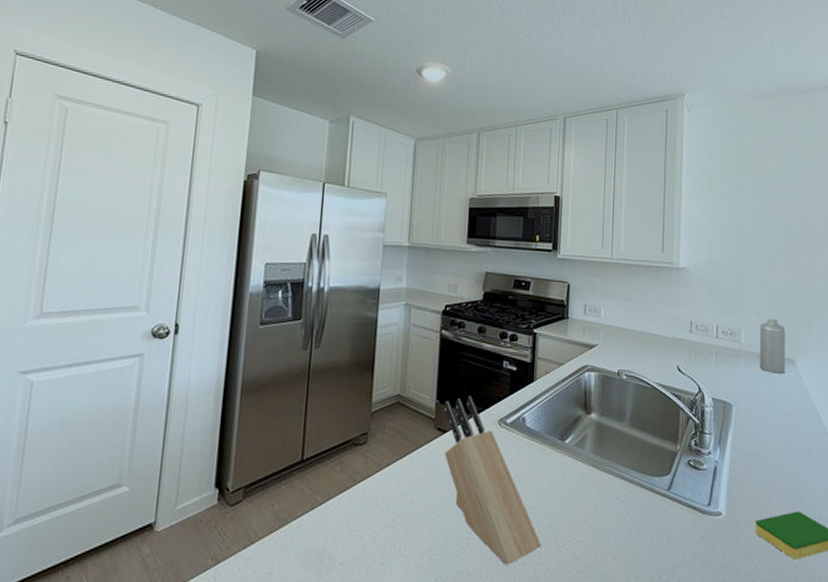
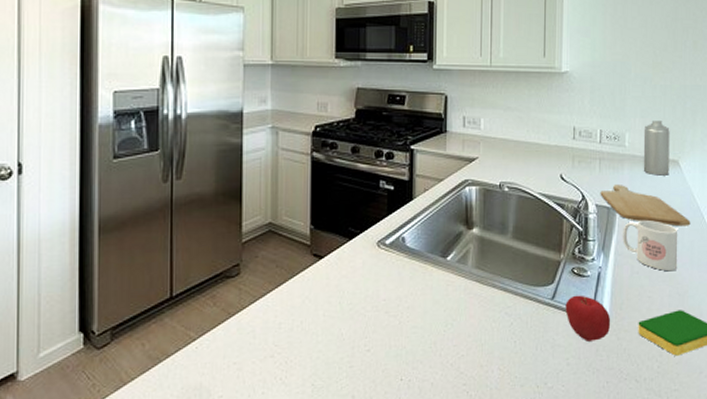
knife block: present [443,396,542,565] -> none [319,219,426,384]
apple: none [681,488,728,537] -> present [565,295,611,342]
chopping board: none [716,378,808,426] -> present [600,183,691,227]
mug: none [739,416,795,471] -> present [623,219,678,272]

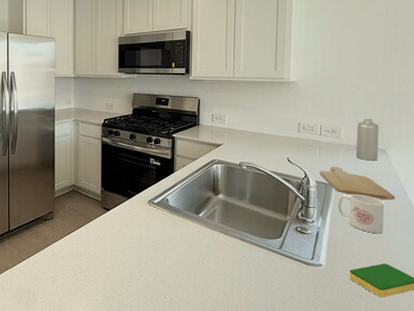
apple: present [565,295,611,342] -> none [290,247,327,282]

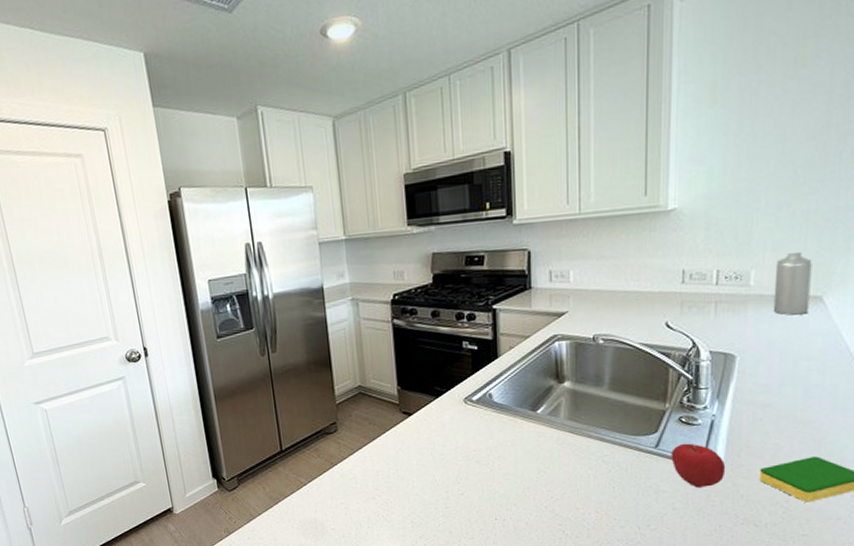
apple: none [290,247,327,282] -> present [671,443,726,488]
chopping board: present [319,166,396,200] -> none [715,327,836,369]
mug: present [338,194,385,234] -> none [743,363,818,418]

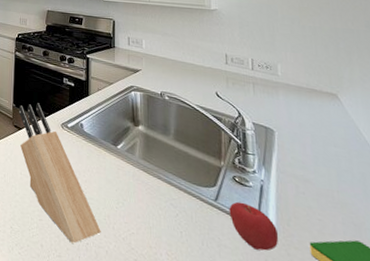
knife block: none [405,379,520,523] -> present [18,103,101,244]
spray can: present [773,252,812,315] -> none [296,56,328,106]

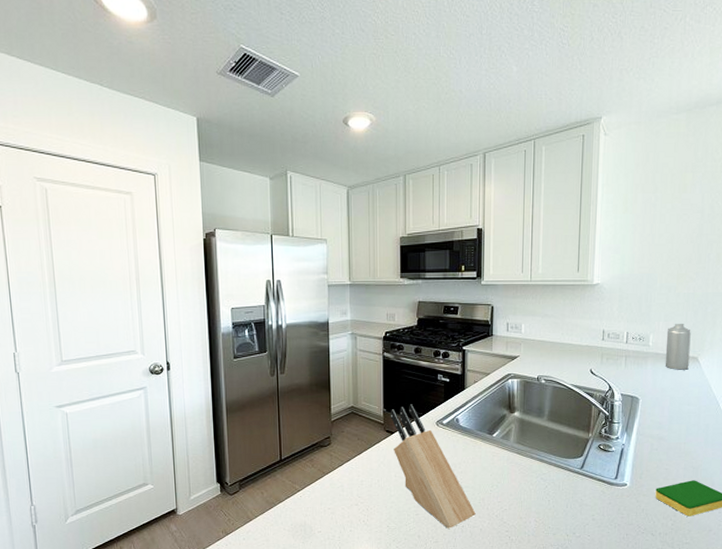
apple: present [229,201,279,251] -> none [592,466,632,503]
spray can: none [296,56,328,106] -> present [665,324,691,370]

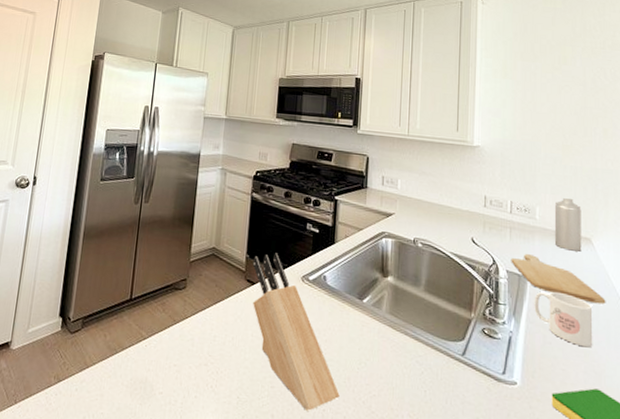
chopping board: none [625,377,707,412] -> present [511,253,606,305]
mug: none [644,406,695,449] -> present [534,291,593,348]

